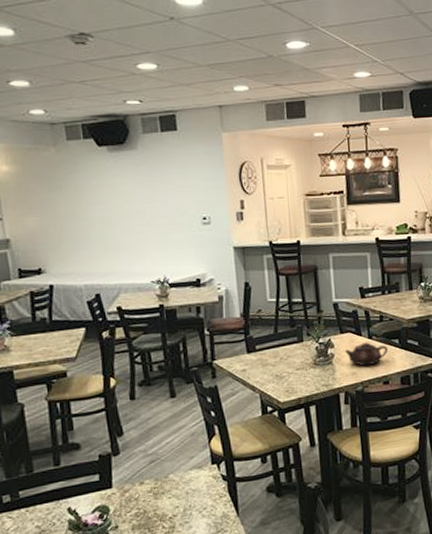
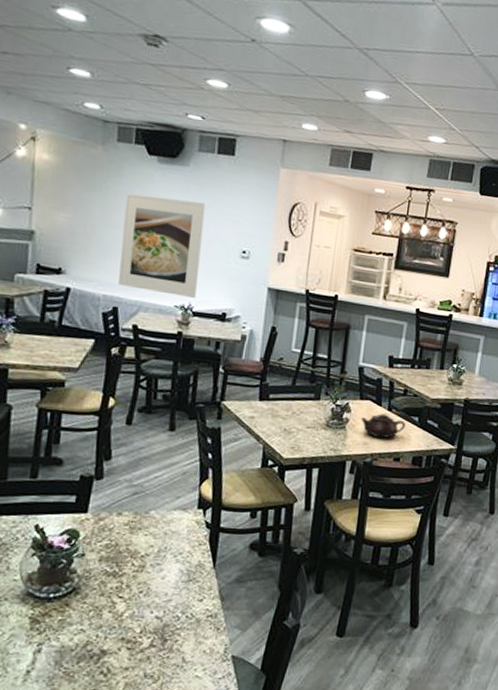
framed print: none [86,181,170,274] -> present [118,193,206,298]

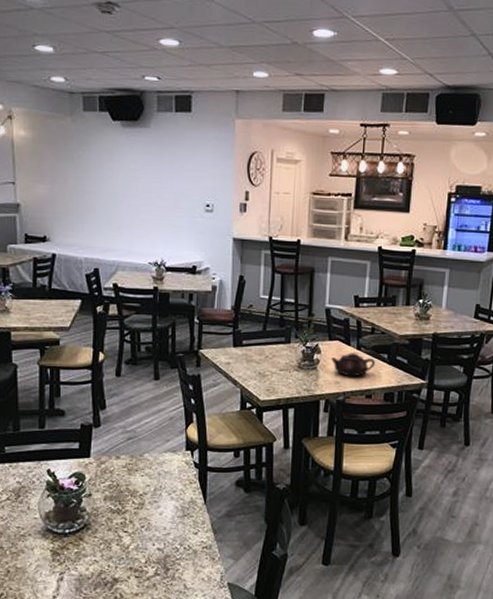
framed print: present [118,193,206,298] -> none [96,159,169,254]

